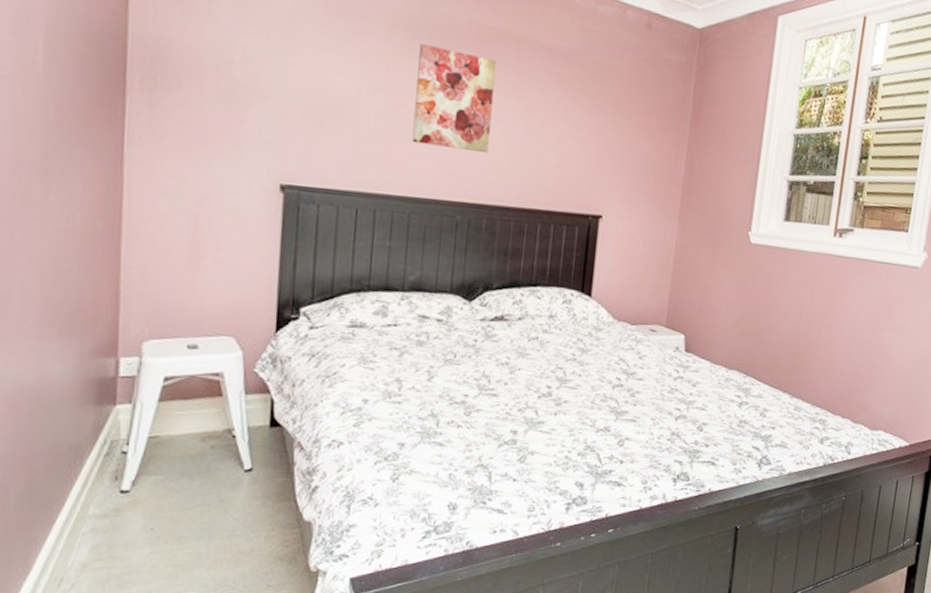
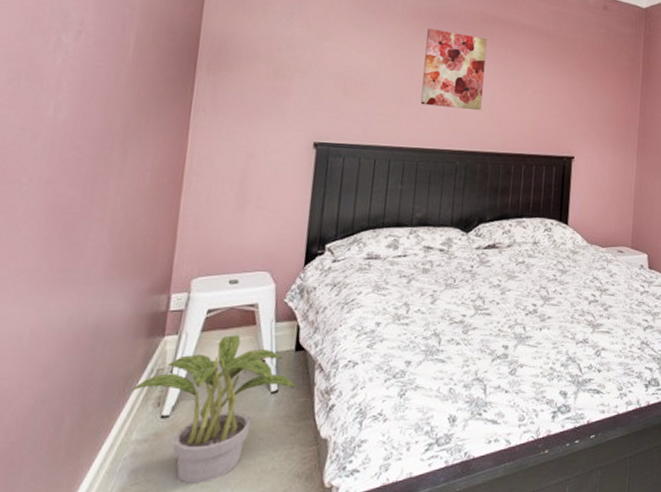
potted plant: none [82,406,273,562] -> present [130,335,296,484]

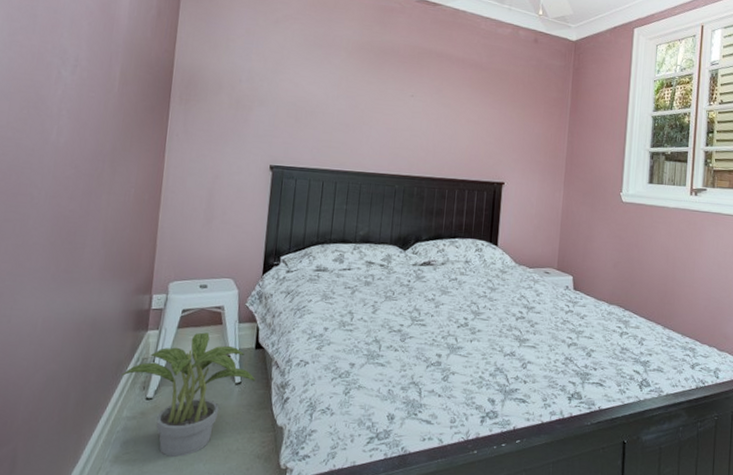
wall art: present [420,29,487,111] -> none [363,62,424,139]

